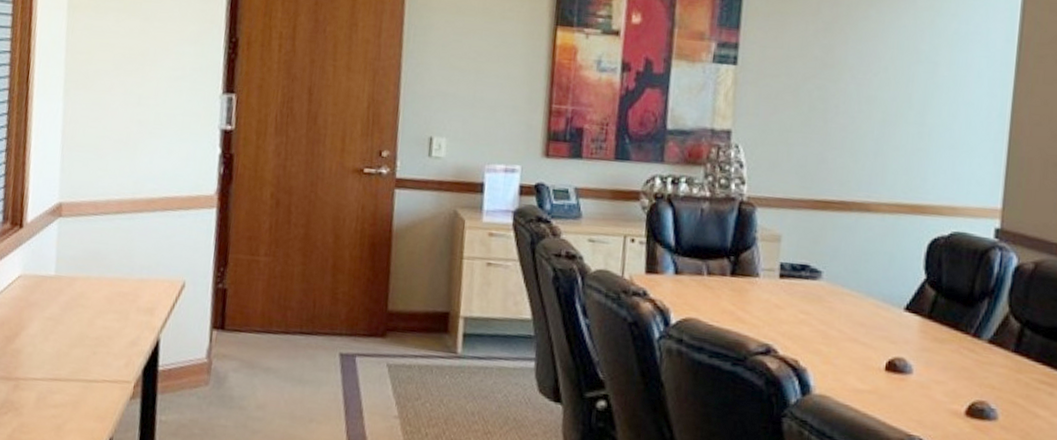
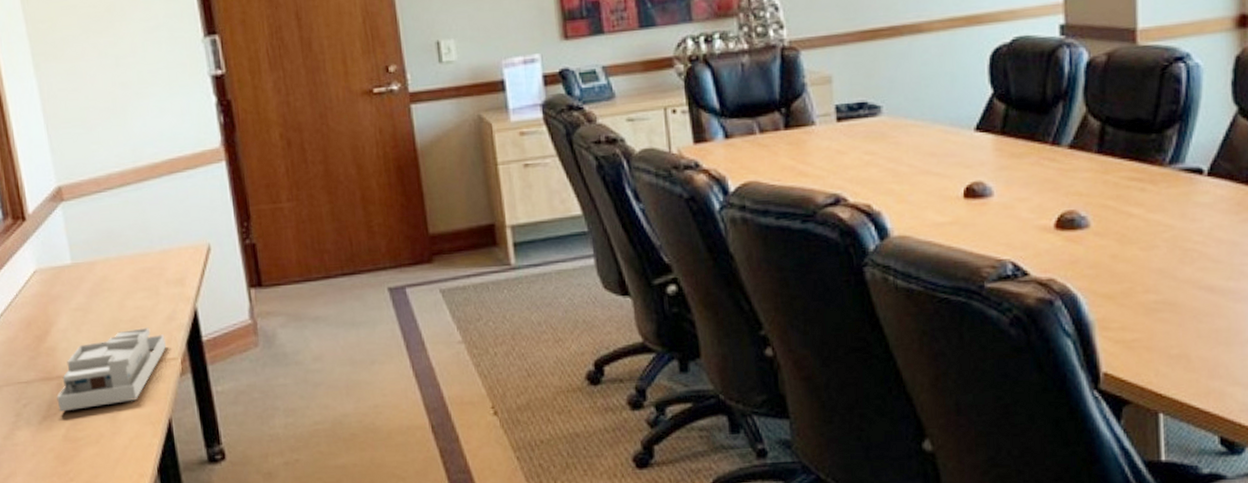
desk organizer: none [10,346,124,415] -> present [56,327,166,412]

